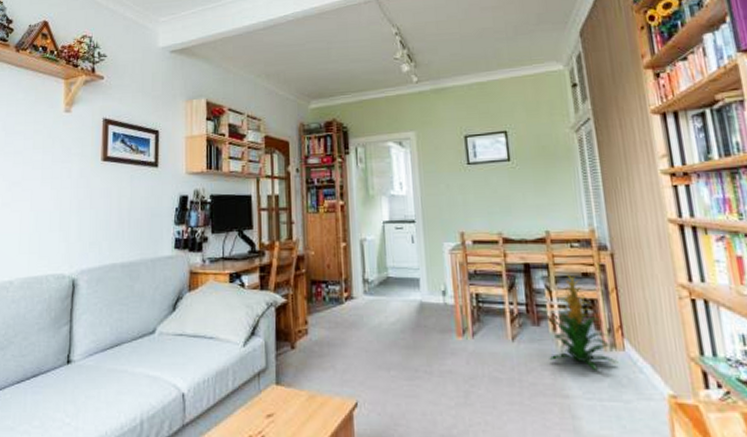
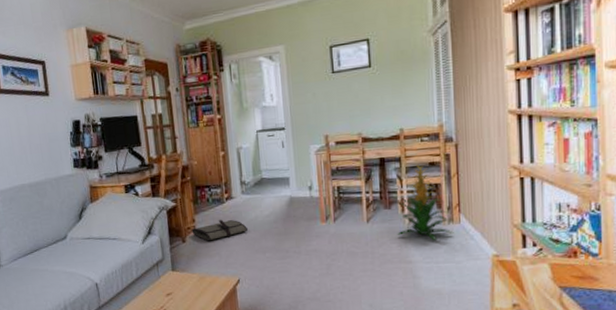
tool roll: none [303,324,369,350] -> present [192,220,248,242]

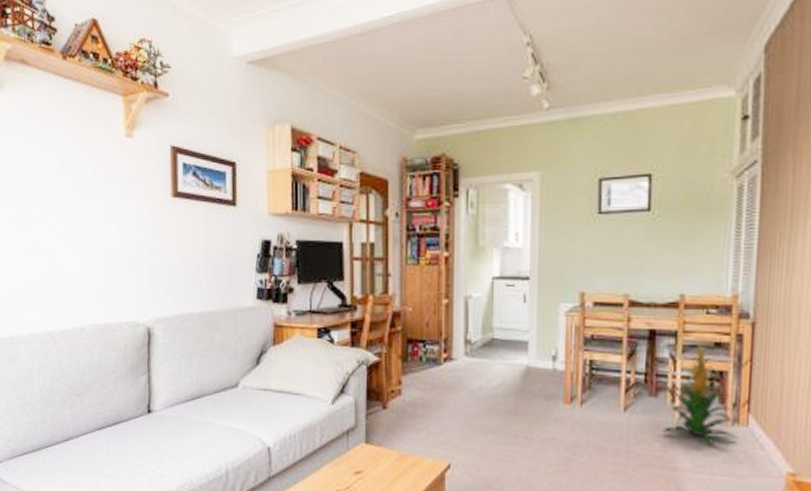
tool roll: present [192,220,248,242] -> none [396,385,467,411]

